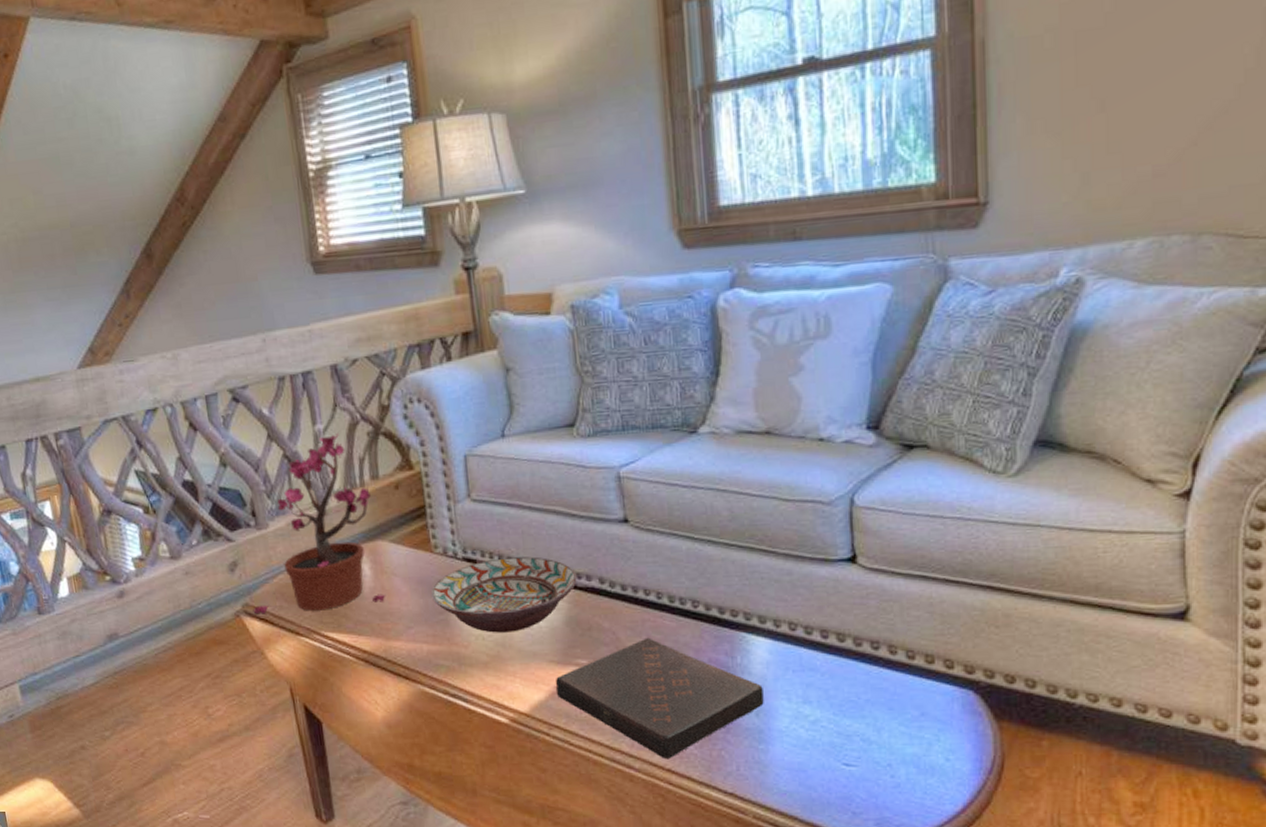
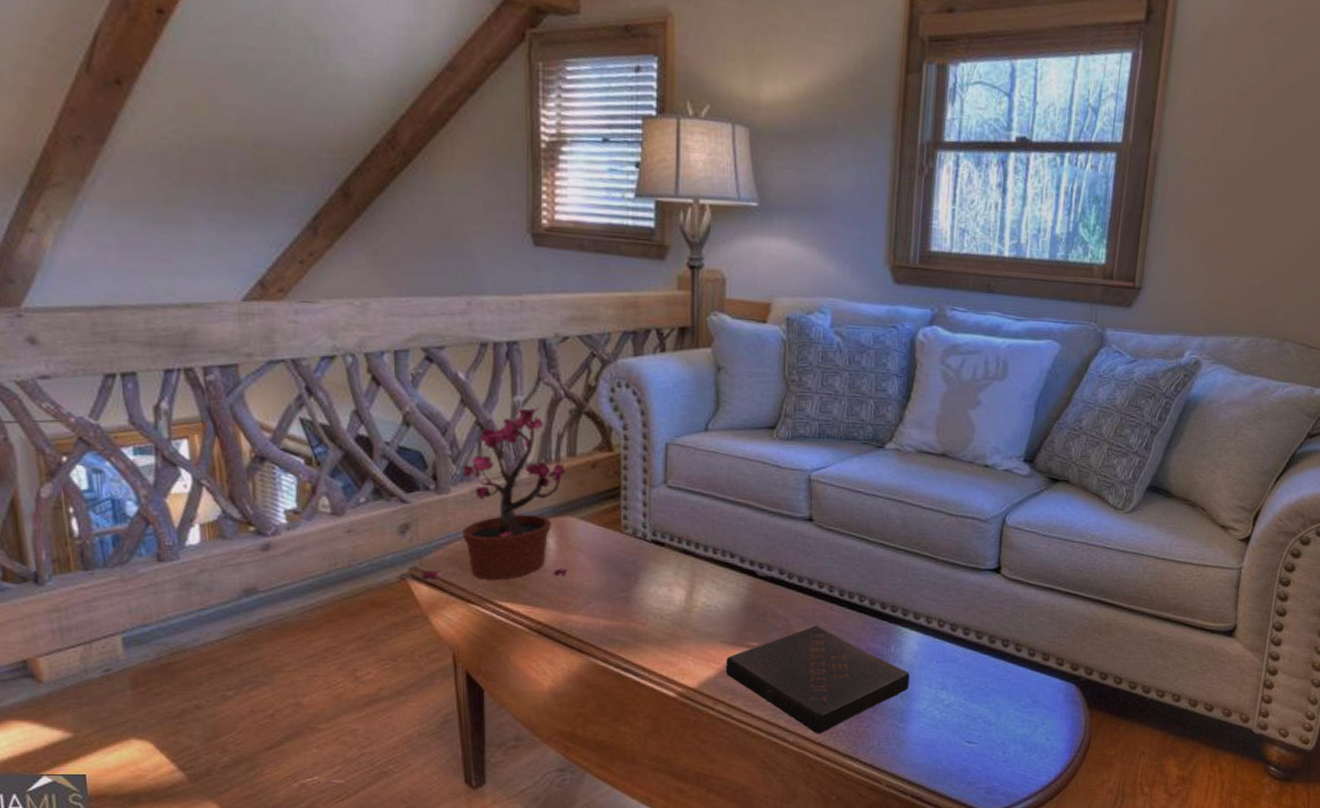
decorative bowl: present [431,557,577,633] -> none [616,543,759,613]

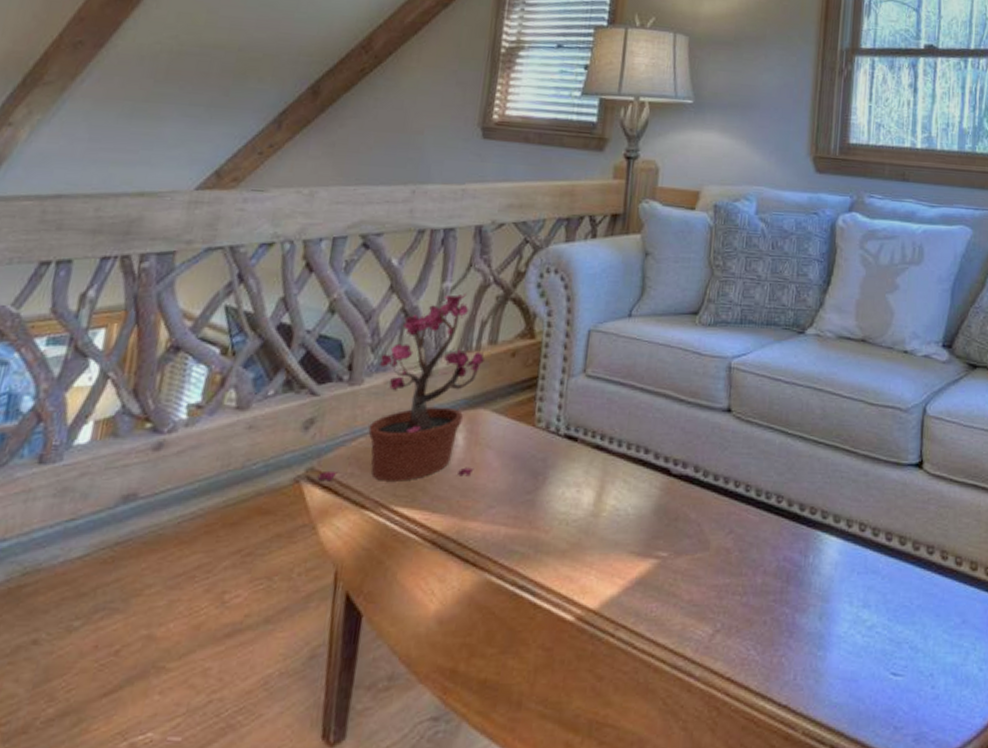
book: present [725,625,910,734] -> none [630,531,829,667]

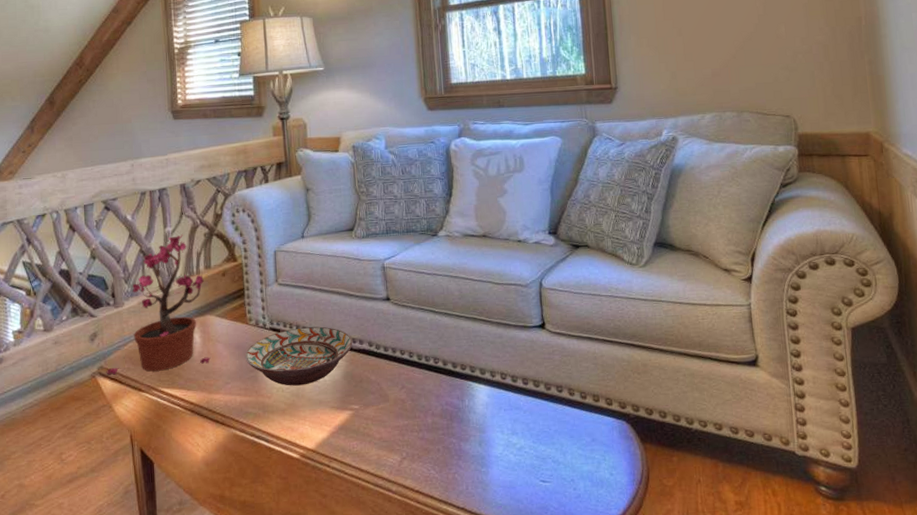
decorative bowl: none [523,438,674,518] -> present [245,326,353,386]

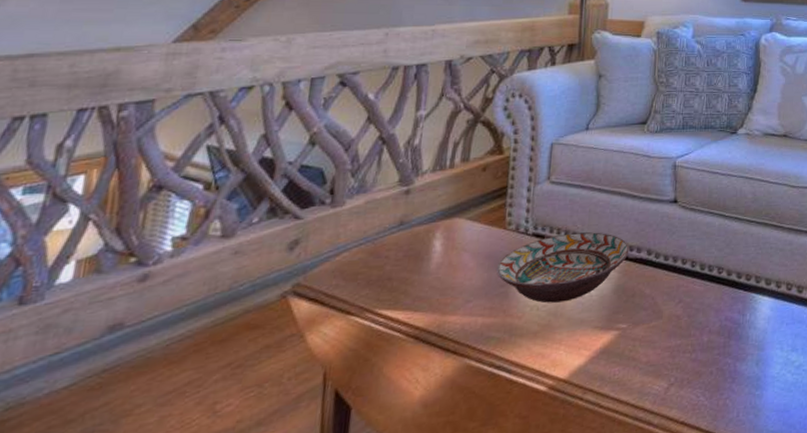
potted plant: present [106,233,211,375] -> none [303,118,458,295]

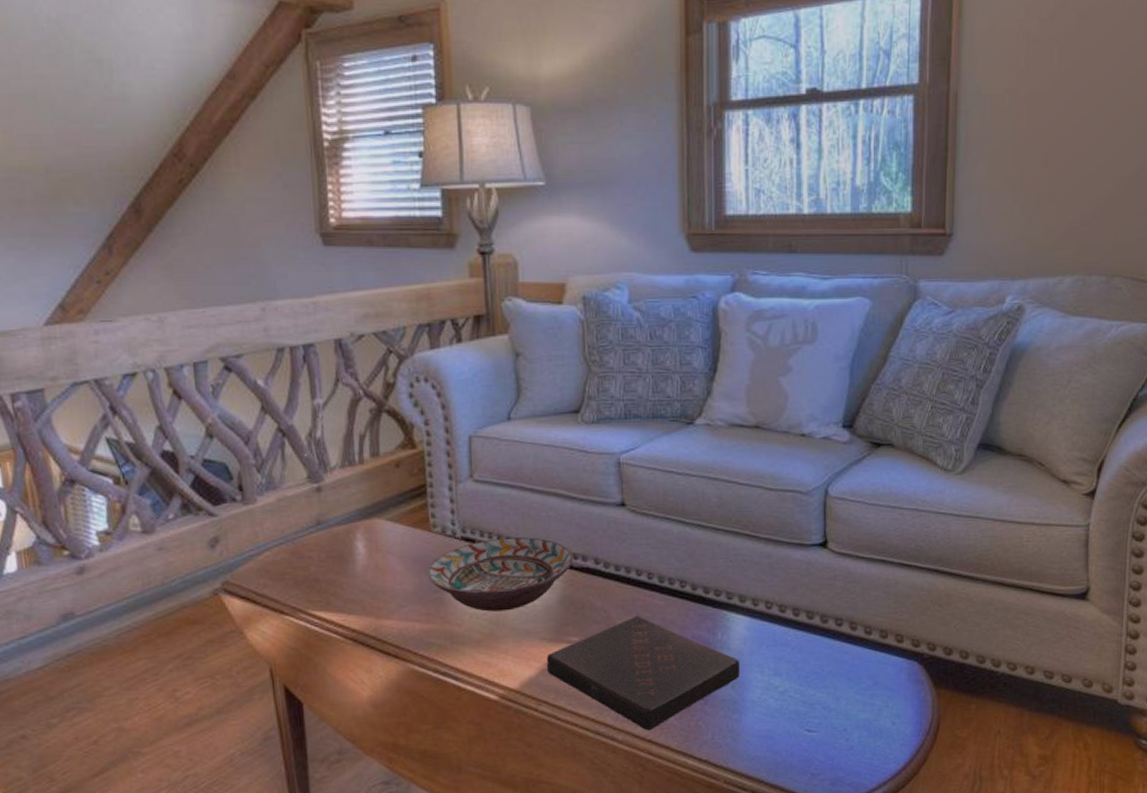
book: none [595,301,764,413] -> present [546,615,740,731]

